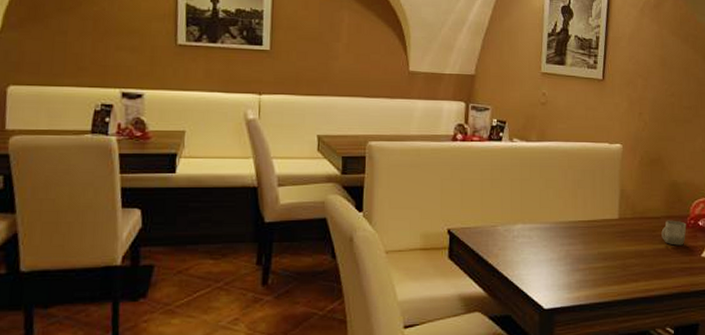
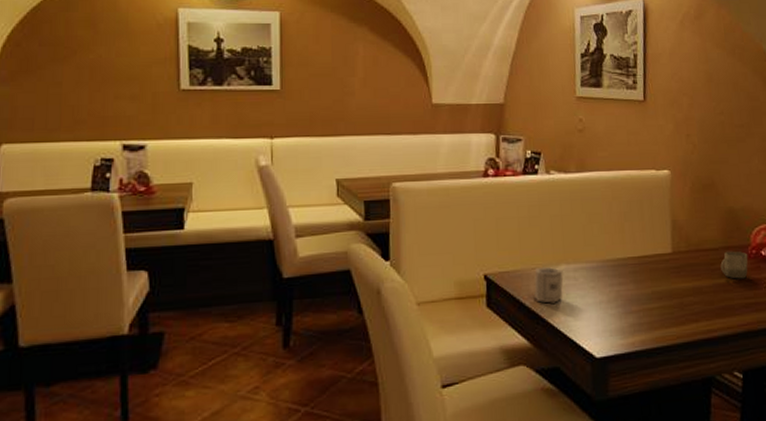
cup: none [492,225,519,258] -> present [534,266,563,303]

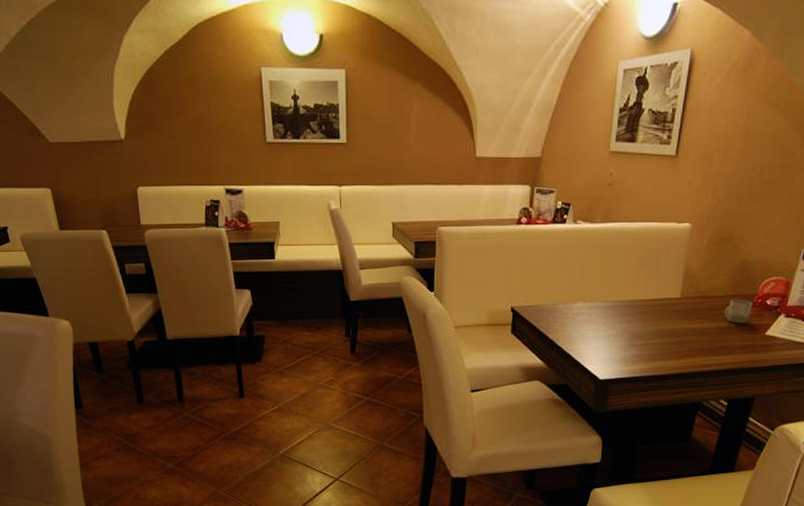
cup: present [534,266,563,303] -> none [552,303,579,334]

